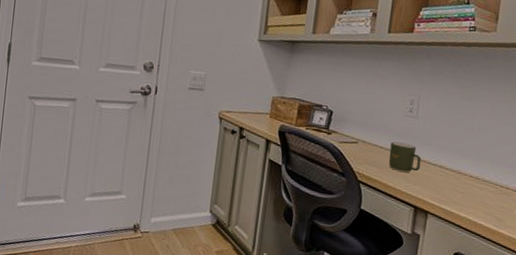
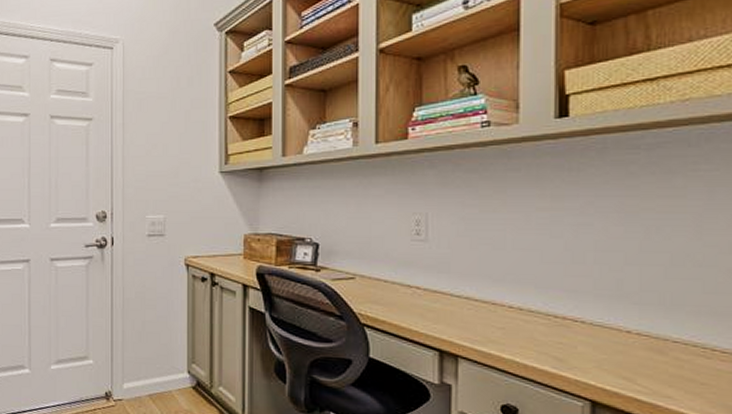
mug: present [388,141,422,173] -> none [397,273,440,310]

